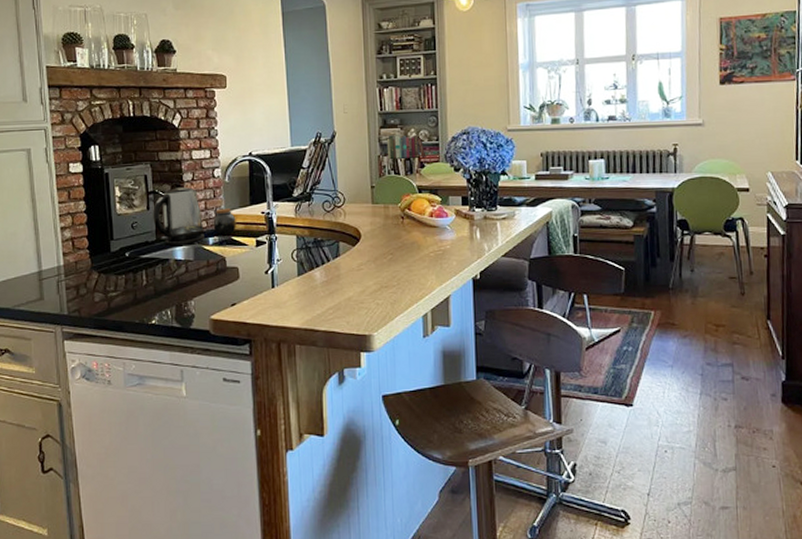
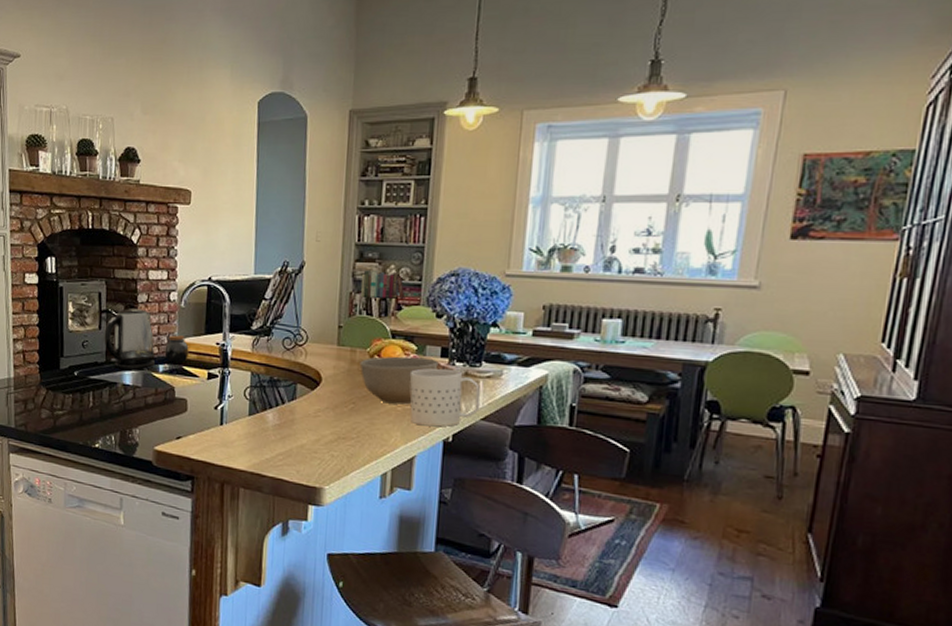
bowl: none [393,207,461,251] -> present [359,356,439,405]
mug: none [437,214,500,268] -> present [409,368,481,427]

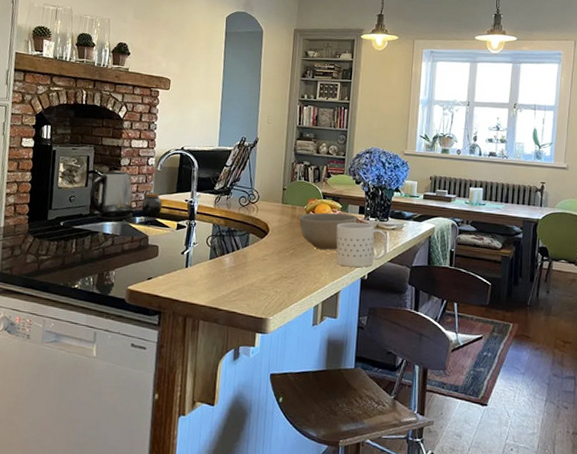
books: present [360,270,404,299] -> none [300,146,333,169]

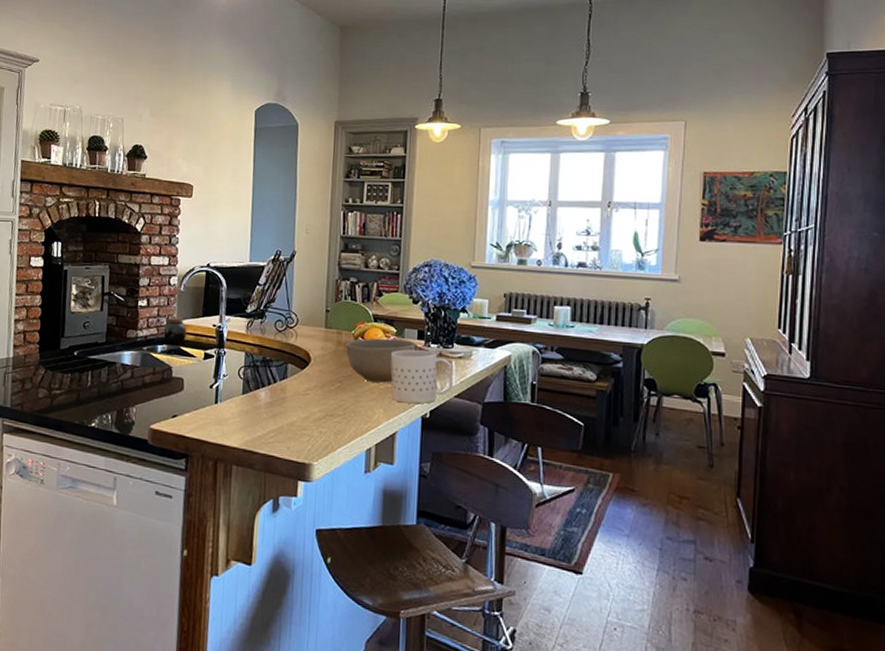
kettle: present [89,169,133,221] -> none [105,291,155,351]

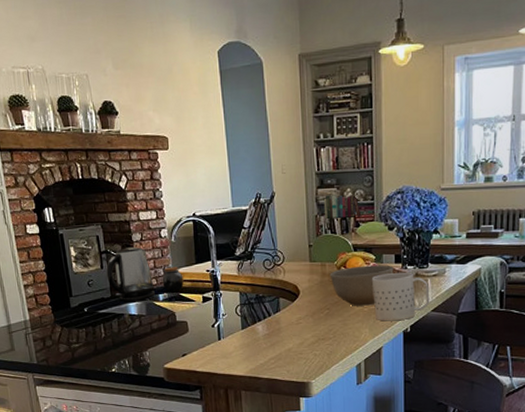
kettle: none [105,291,155,351] -> present [106,246,156,303]
books: none [345,260,384,286] -> present [323,194,361,219]

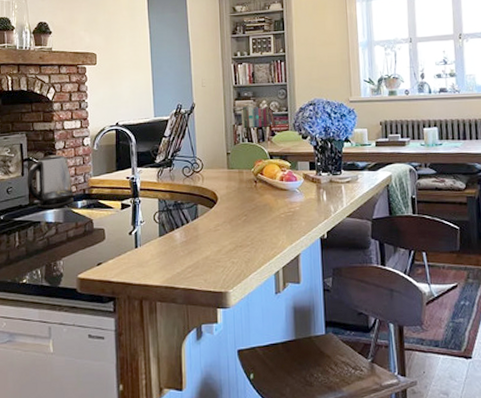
jar: present [162,267,184,292] -> none [82,174,103,199]
bowl: present [329,265,394,306] -> none [247,172,309,213]
mug: present [371,272,430,322] -> none [287,178,345,228]

